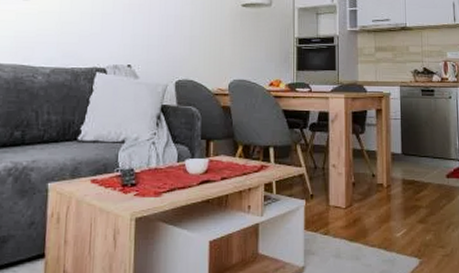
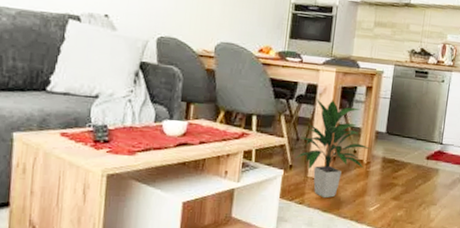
indoor plant: none [314,124,389,227] -> present [294,98,371,198]

